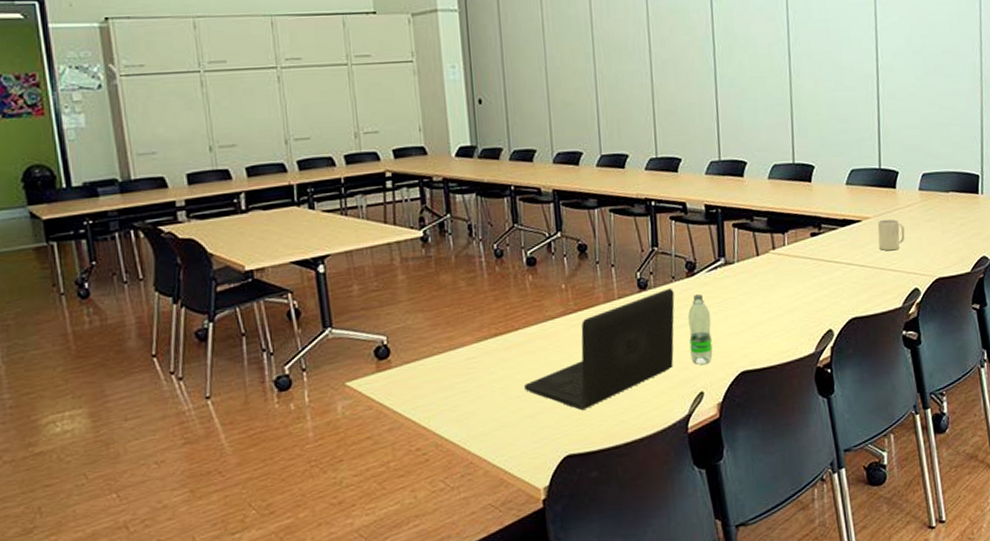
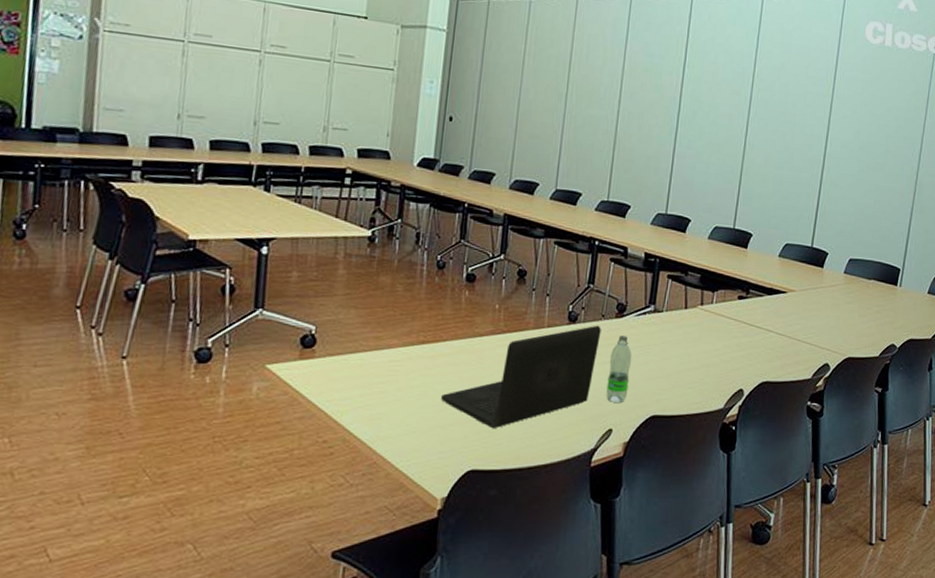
mug: present [877,219,905,251] -> none [798,294,825,325]

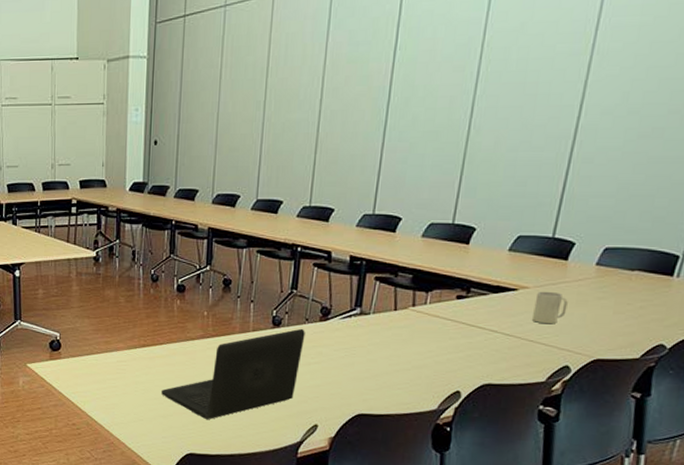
bottle: present [606,336,632,403] -> none [311,338,337,401]
mug: none [798,294,825,325] -> present [531,291,568,325]

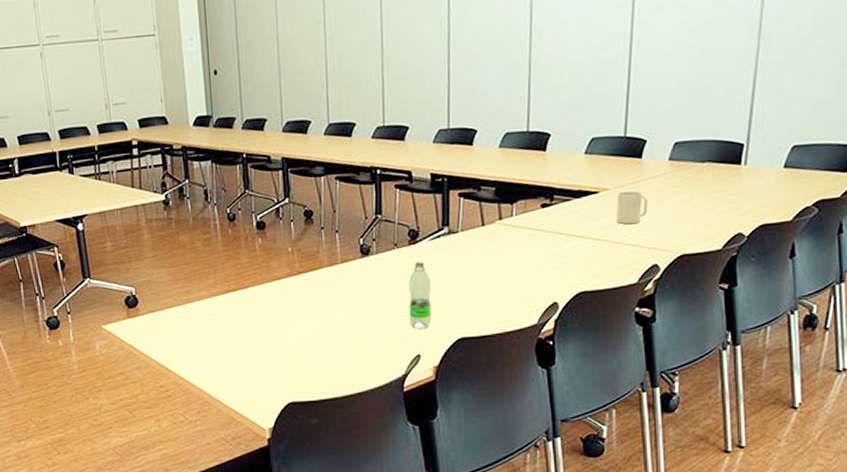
laptop: present [161,328,305,419] -> none [253,254,396,363]
bottle: none [311,338,337,401] -> present [408,262,432,329]

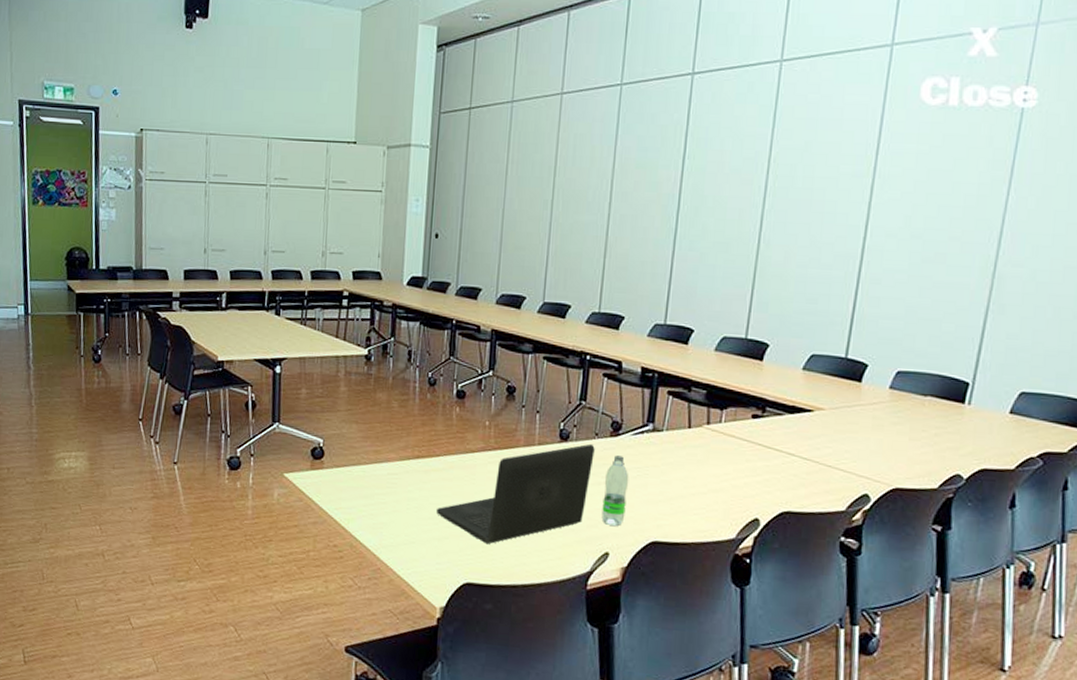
laptop: none [253,254,396,363] -> present [437,443,595,544]
mug: present [615,190,648,225] -> none [828,413,864,449]

